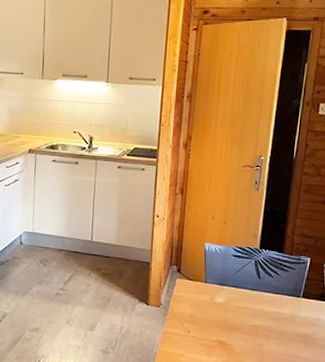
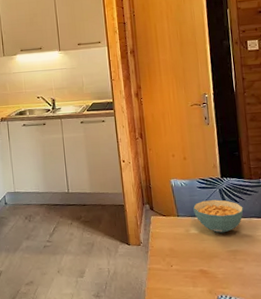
cereal bowl: none [223,270,277,307] -> present [193,199,244,233]

